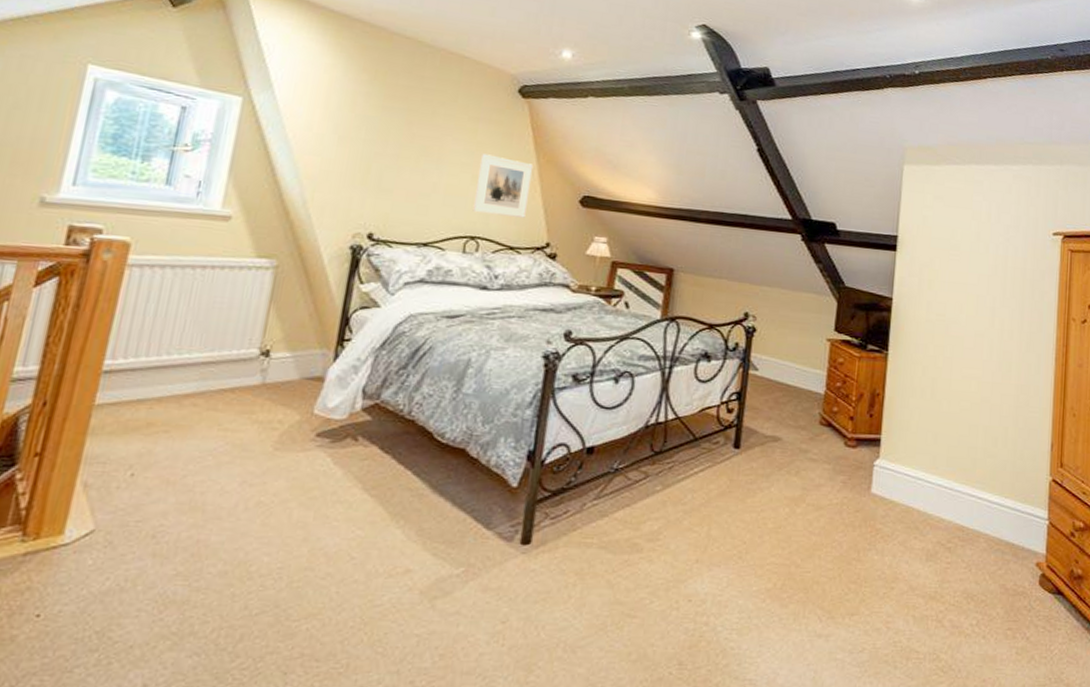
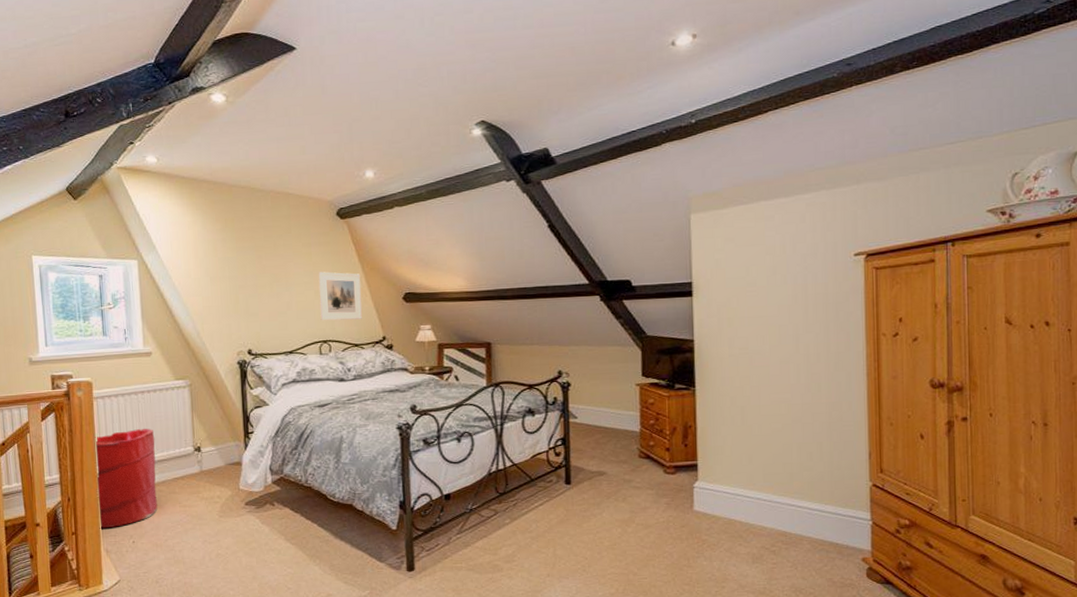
laundry hamper: none [82,315,206,452] -> present [95,428,158,529]

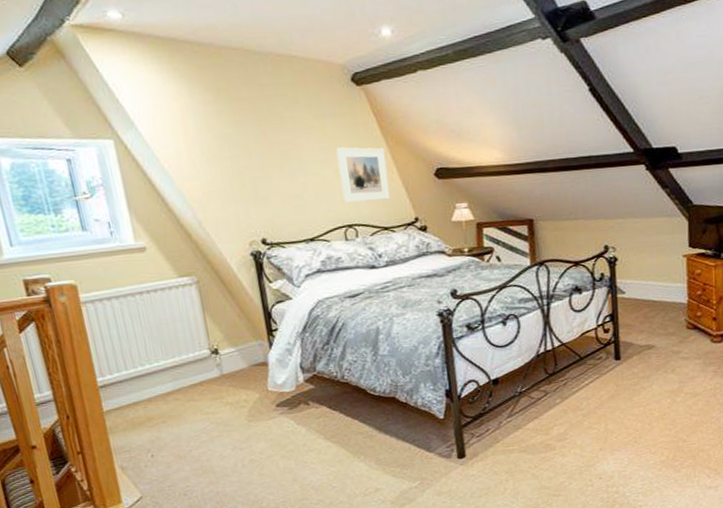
laundry hamper: present [95,428,158,529] -> none [89,332,176,446]

